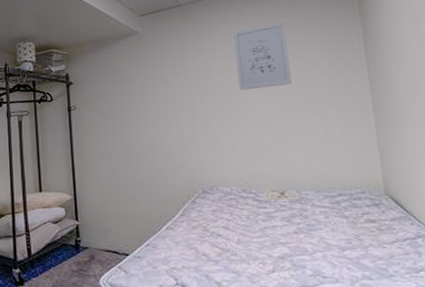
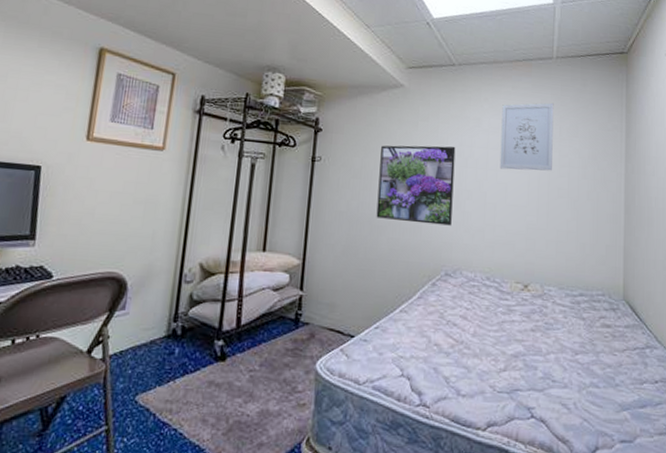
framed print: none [126,77,202,151] -> present [376,145,456,226]

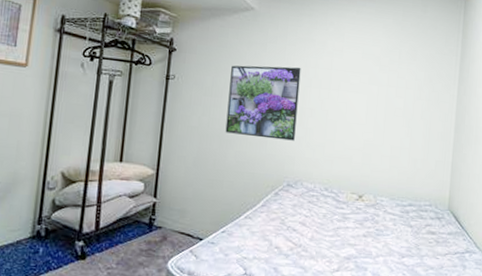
wall art: present [499,102,554,171] -> none [341,27,395,92]

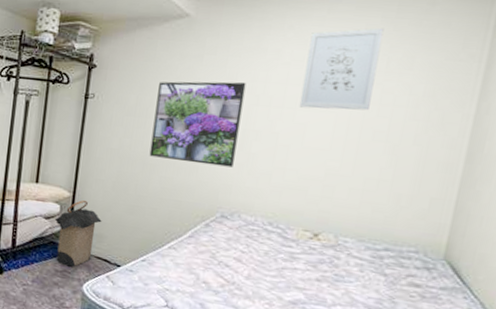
laundry hamper: none [139,177,184,245] -> present [54,200,102,267]
wall art: none [341,27,395,92] -> present [299,27,384,111]

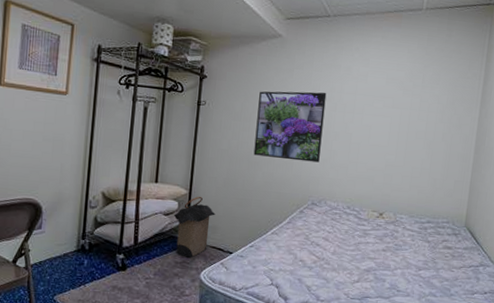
wall art: present [299,27,384,111] -> none [365,52,420,115]

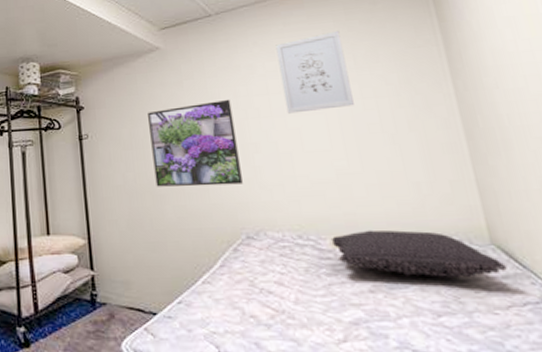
laundry hamper: present [173,197,215,258] -> none [74,246,125,324]
wall art: none [365,52,420,115] -> present [275,30,354,114]
pillow: none [368,208,469,247] -> present [330,230,507,279]

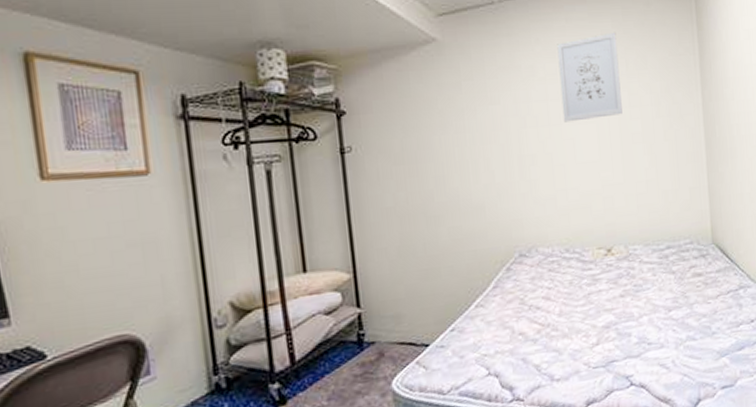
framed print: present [148,99,243,187] -> none [422,104,518,207]
pillow: present [330,230,507,279] -> none [593,236,720,279]

